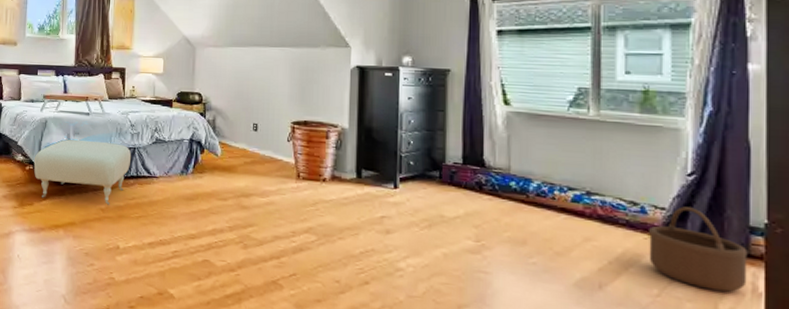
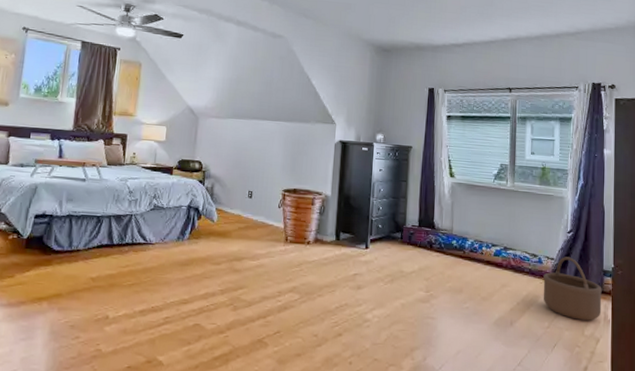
ottoman: present [33,139,132,205] -> none [18,206,128,274]

